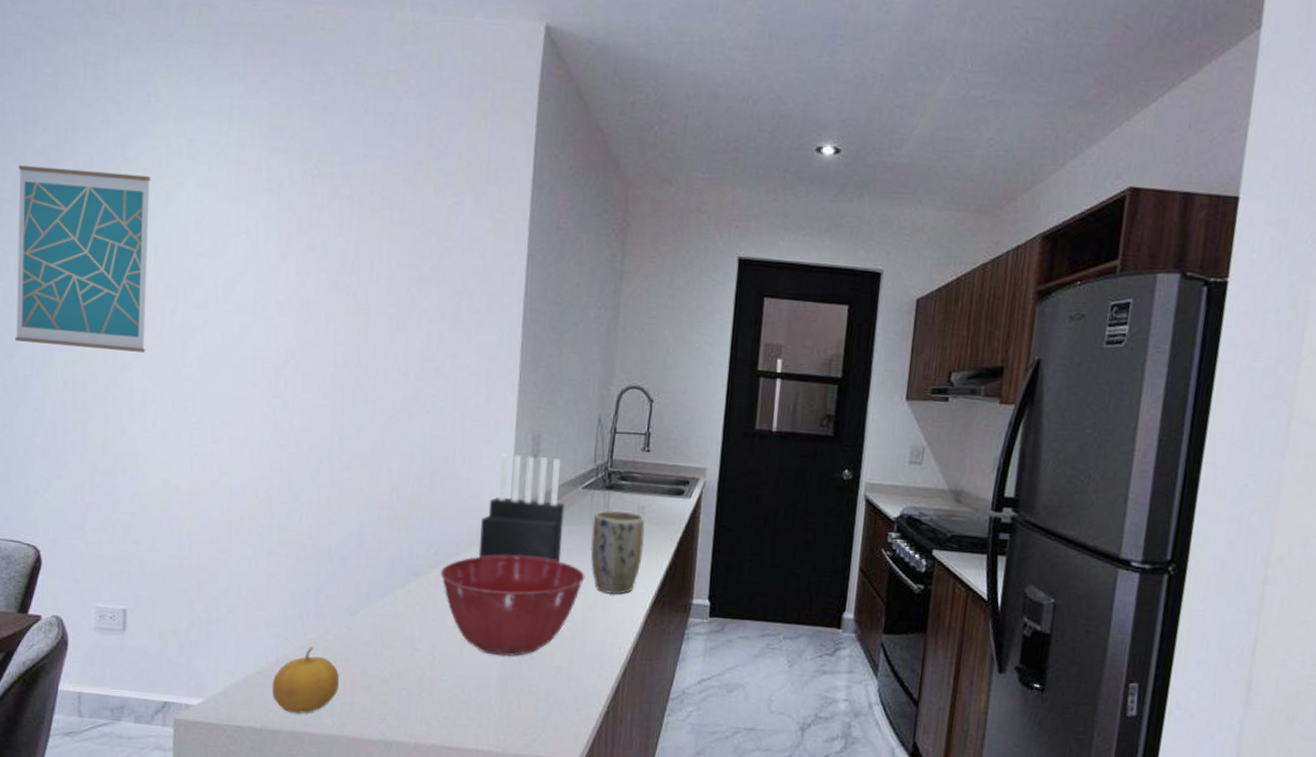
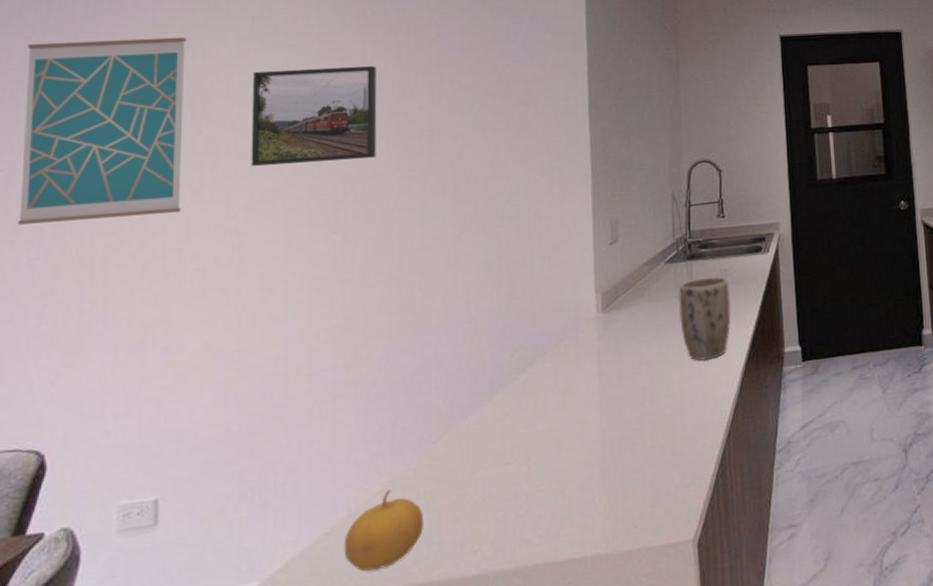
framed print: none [204,221,320,329] -> present [251,65,377,167]
mixing bowl: present [440,555,585,657] -> none [527,338,678,450]
knife block: present [478,454,565,562] -> none [566,240,652,352]

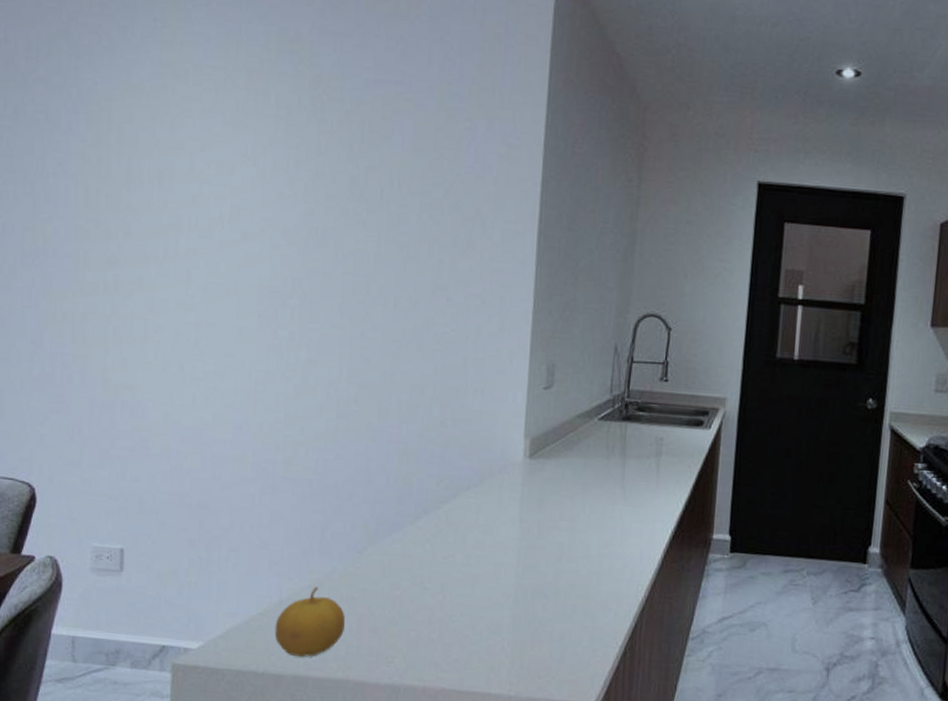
wall art: present [17,37,187,225] -> none [13,91,156,283]
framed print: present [251,65,377,167] -> none [209,148,329,258]
plant pot: present [679,277,731,361] -> none [606,442,663,530]

